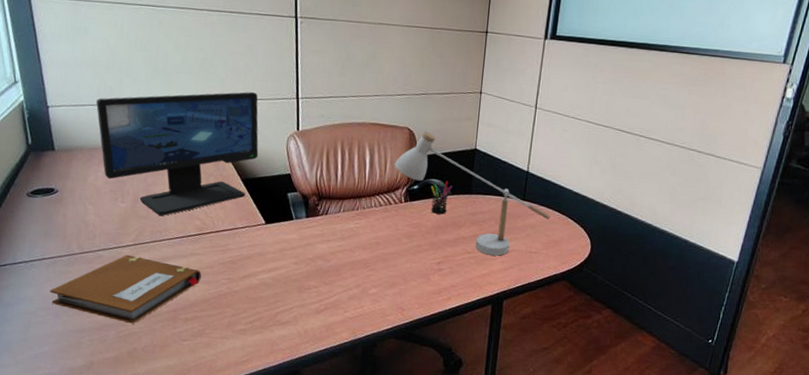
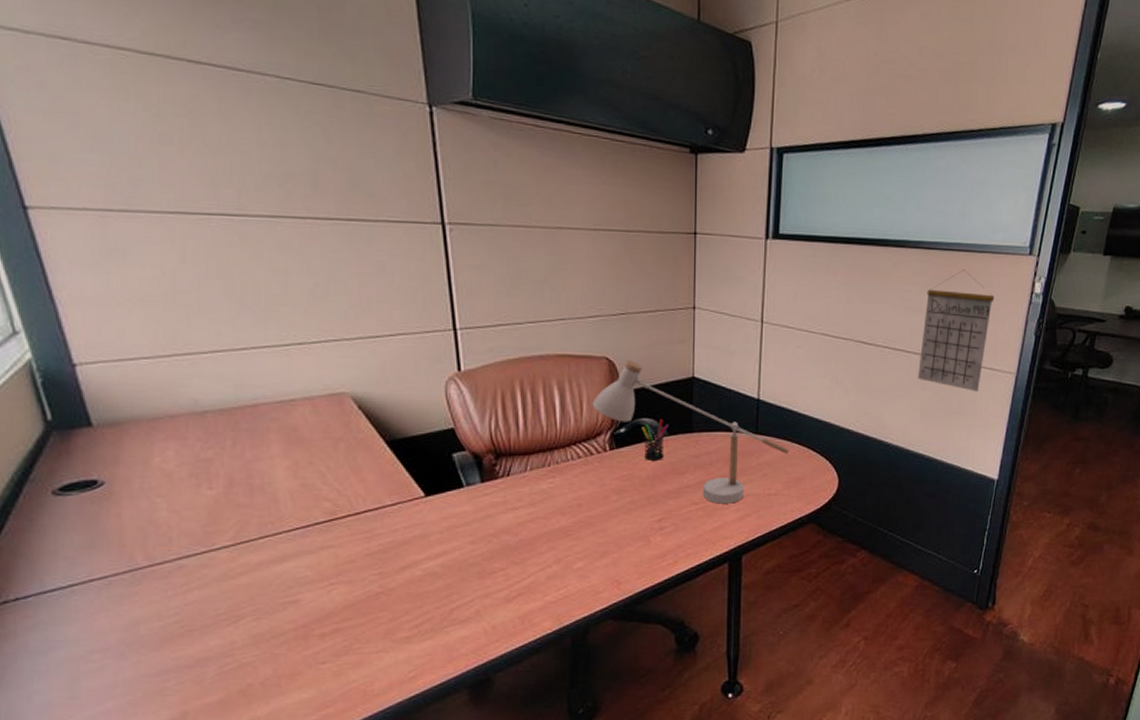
notebook: present [49,254,202,324] -> none [106,559,340,652]
computer monitor: present [96,92,259,216] -> none [153,325,407,501]
calendar: none [669,73,747,181] -> present [918,270,995,391]

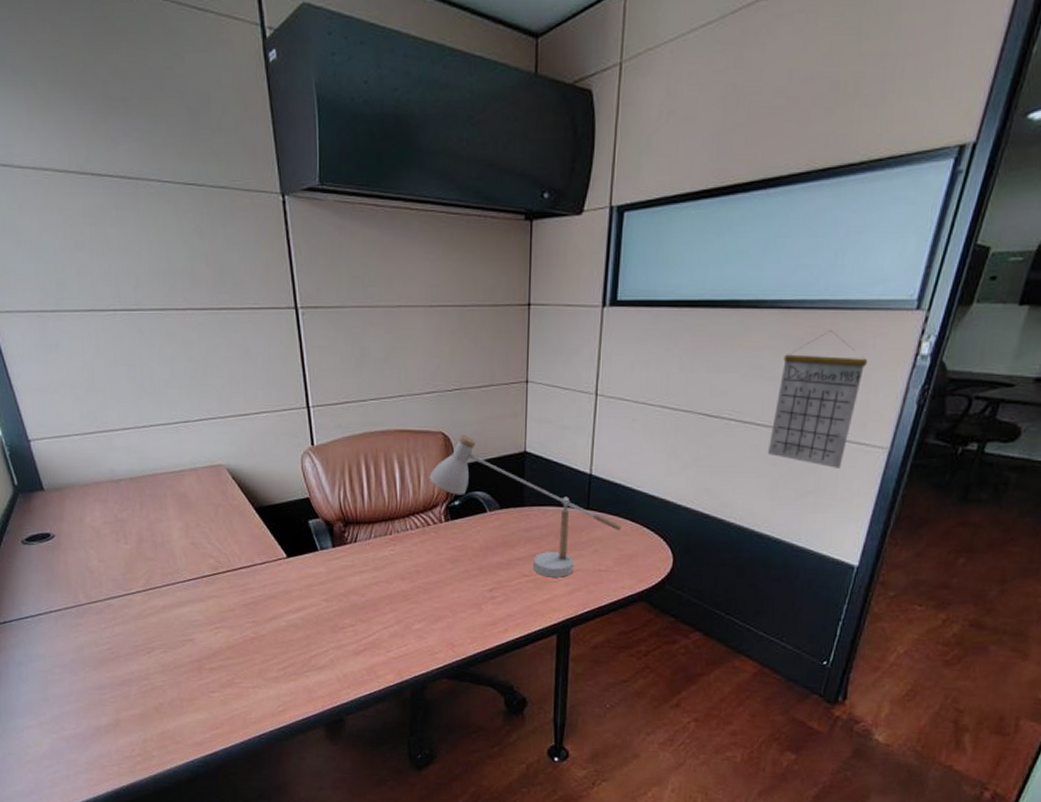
pen holder: present [642,418,669,460] -> none [475,492,501,533]

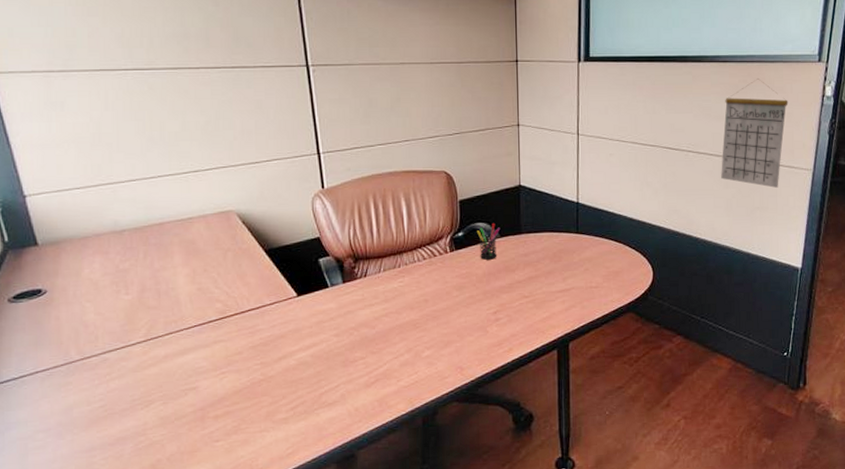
desk lamp: present [429,434,621,578] -> none [434,172,607,297]
pen holder: none [475,492,501,533] -> present [477,222,501,260]

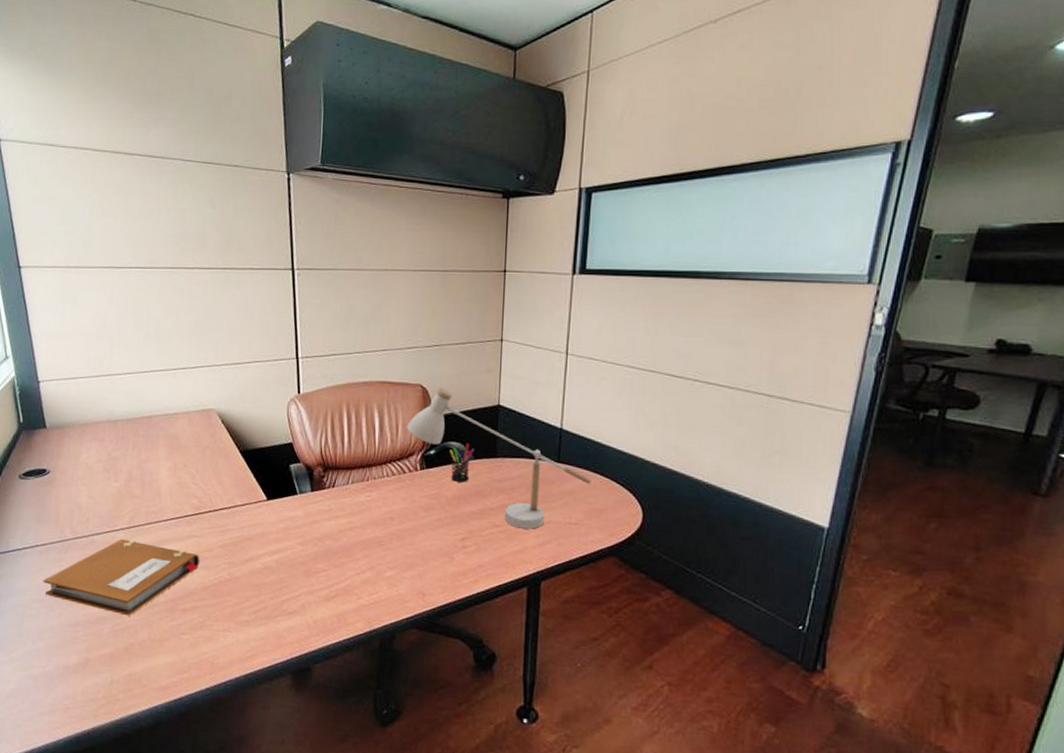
notebook: none [47,353,229,432] -> present [43,538,200,616]
desk lamp: none [434,172,607,297] -> present [406,387,591,529]
calendar: present [721,79,788,188] -> none [733,300,825,430]

